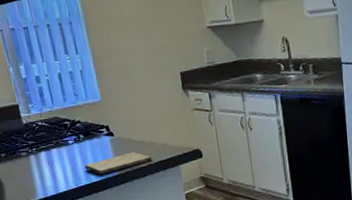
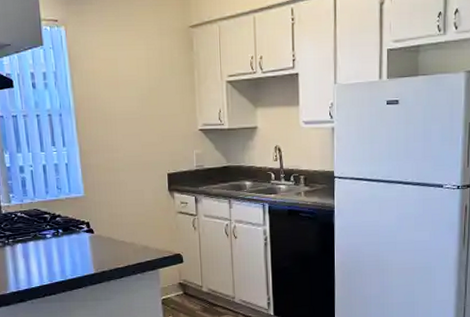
cutting board: present [84,151,152,175] -> none [61,251,131,272]

